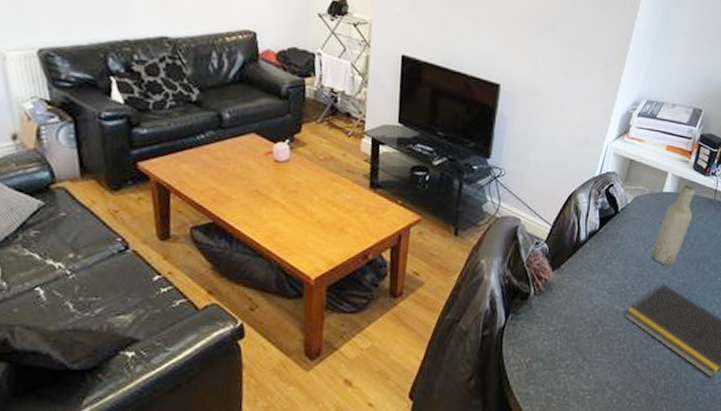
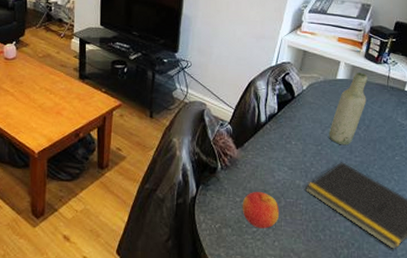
apple: none [555,319,596,361] -> present [242,191,280,229]

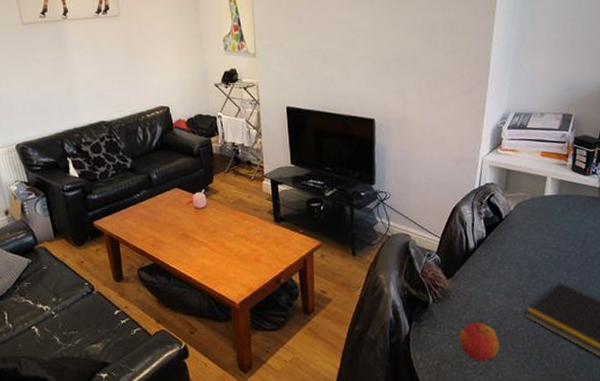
bottle: present [329,72,368,146] -> none [542,186,579,265]

